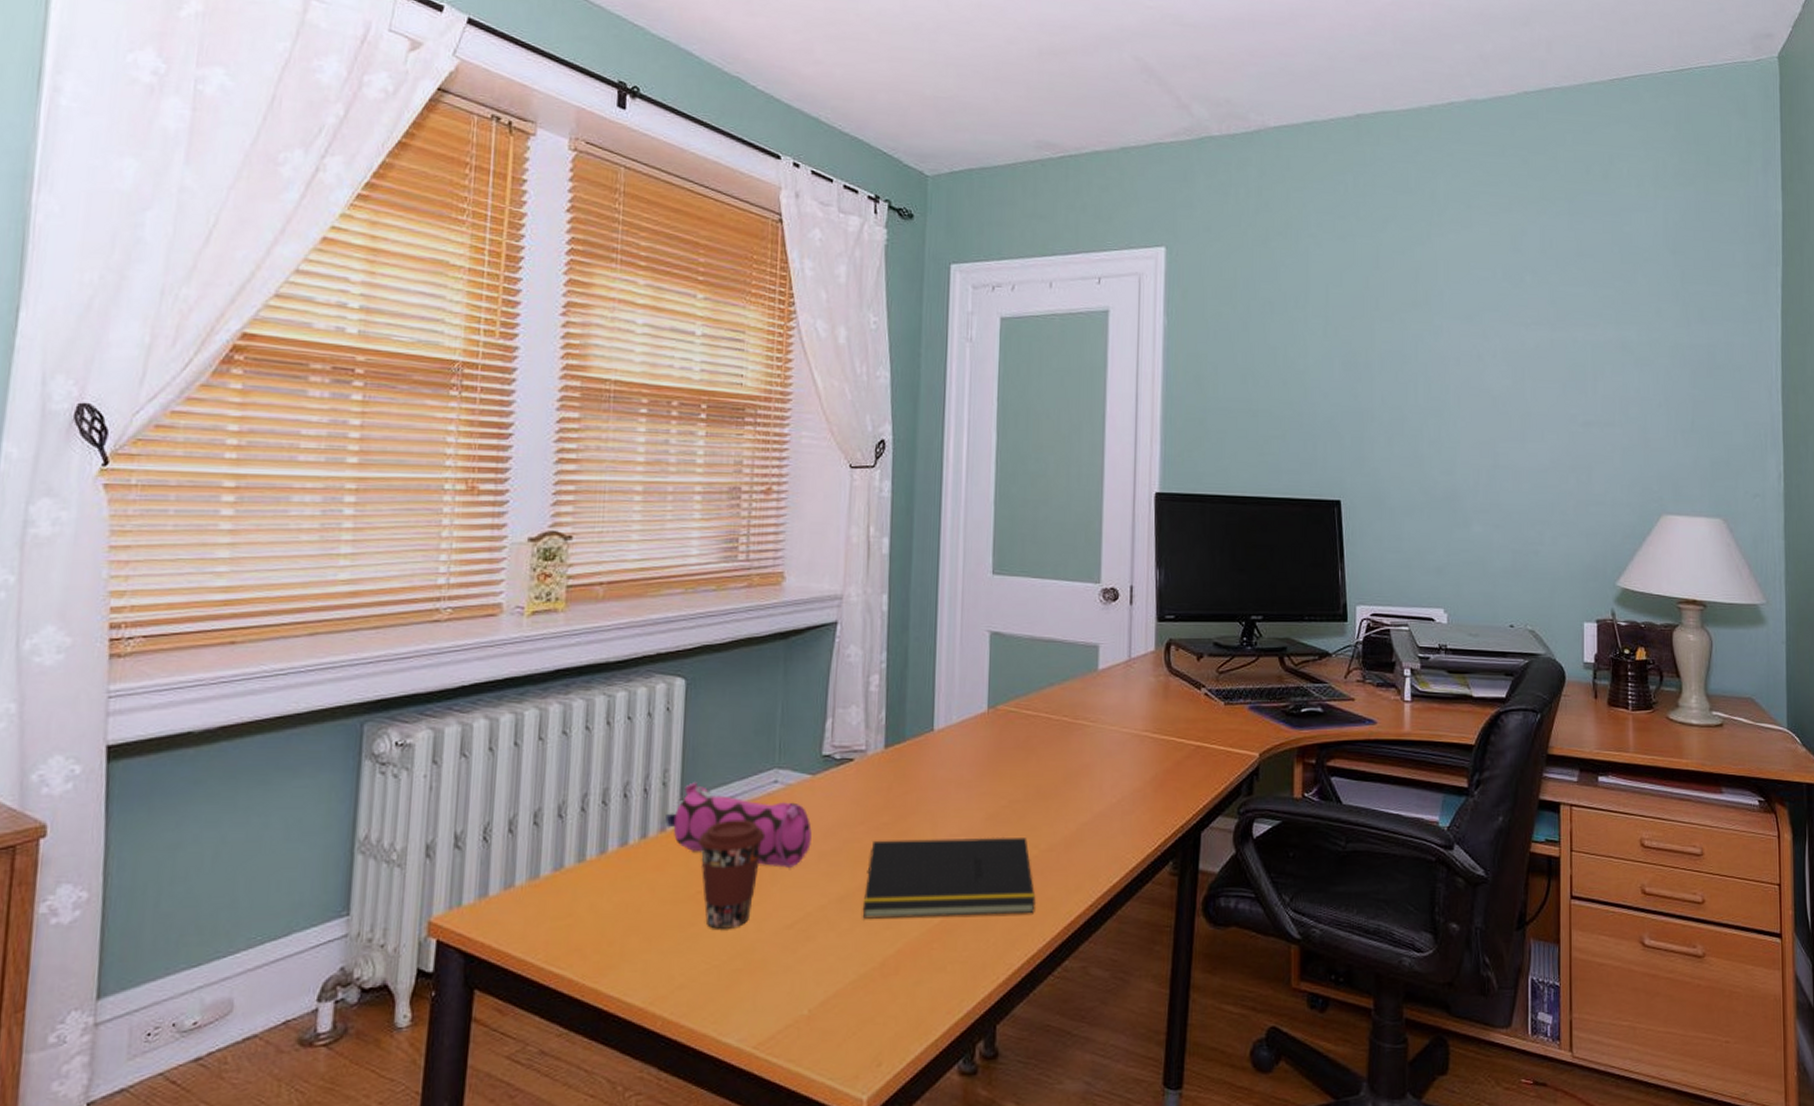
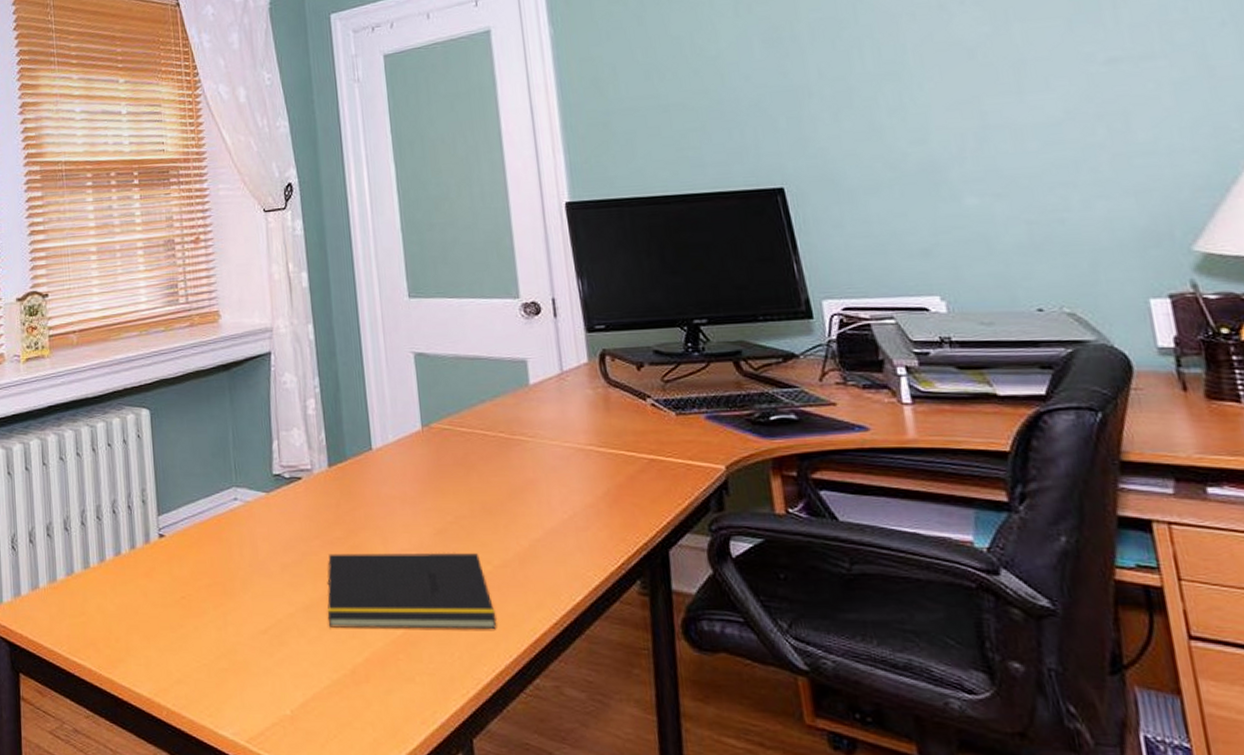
pencil case: present [665,782,812,868] -> none [148,500,274,577]
coffee cup: present [697,819,766,929] -> none [176,533,233,631]

